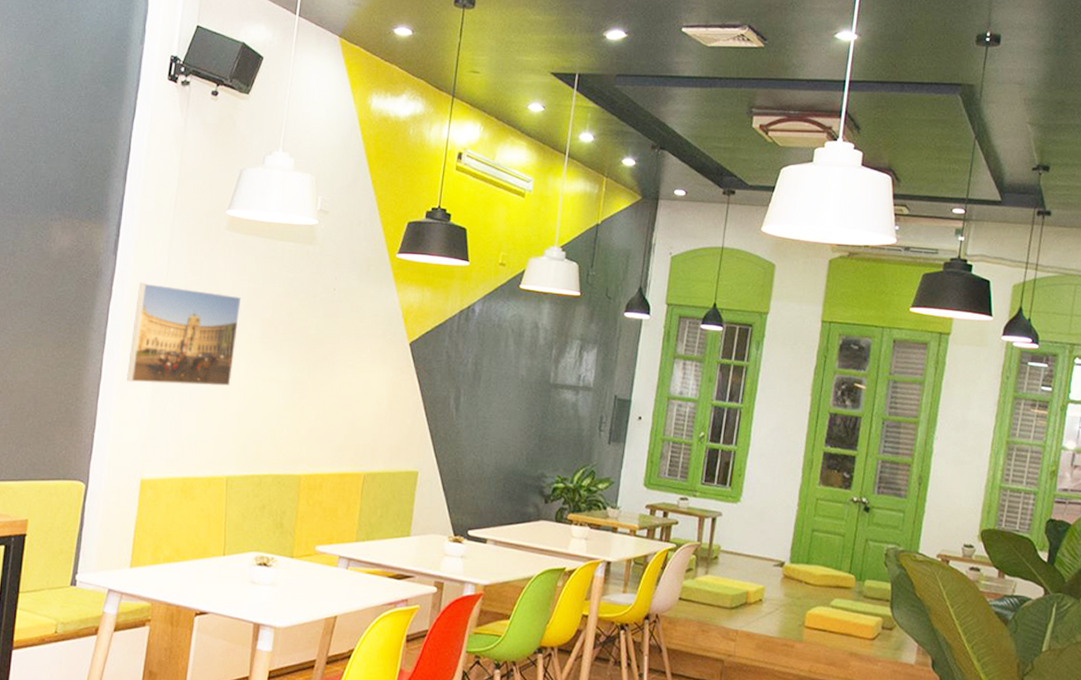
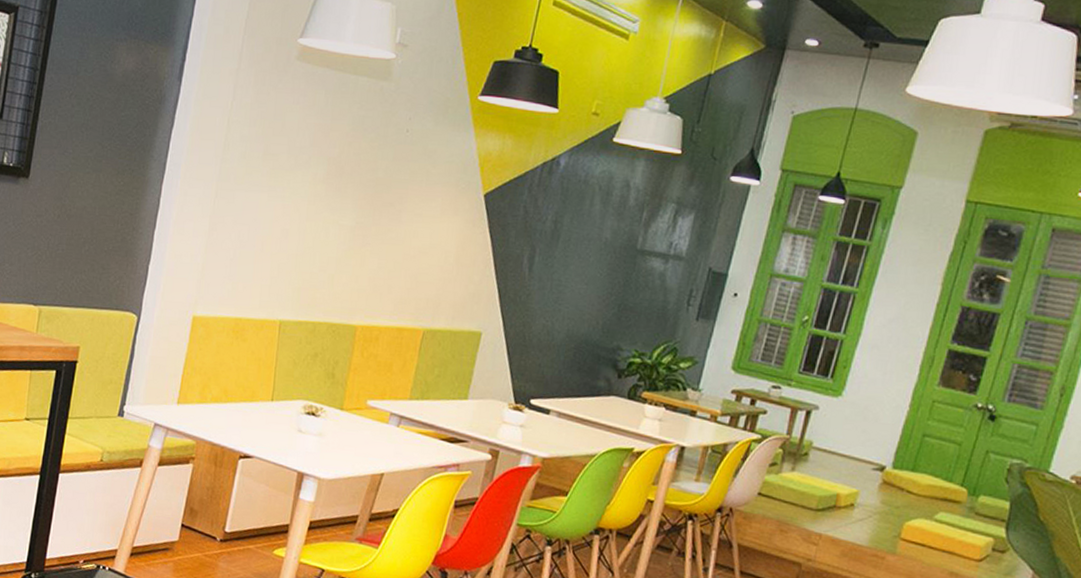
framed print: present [127,282,241,387] -> none [184,111,308,227]

